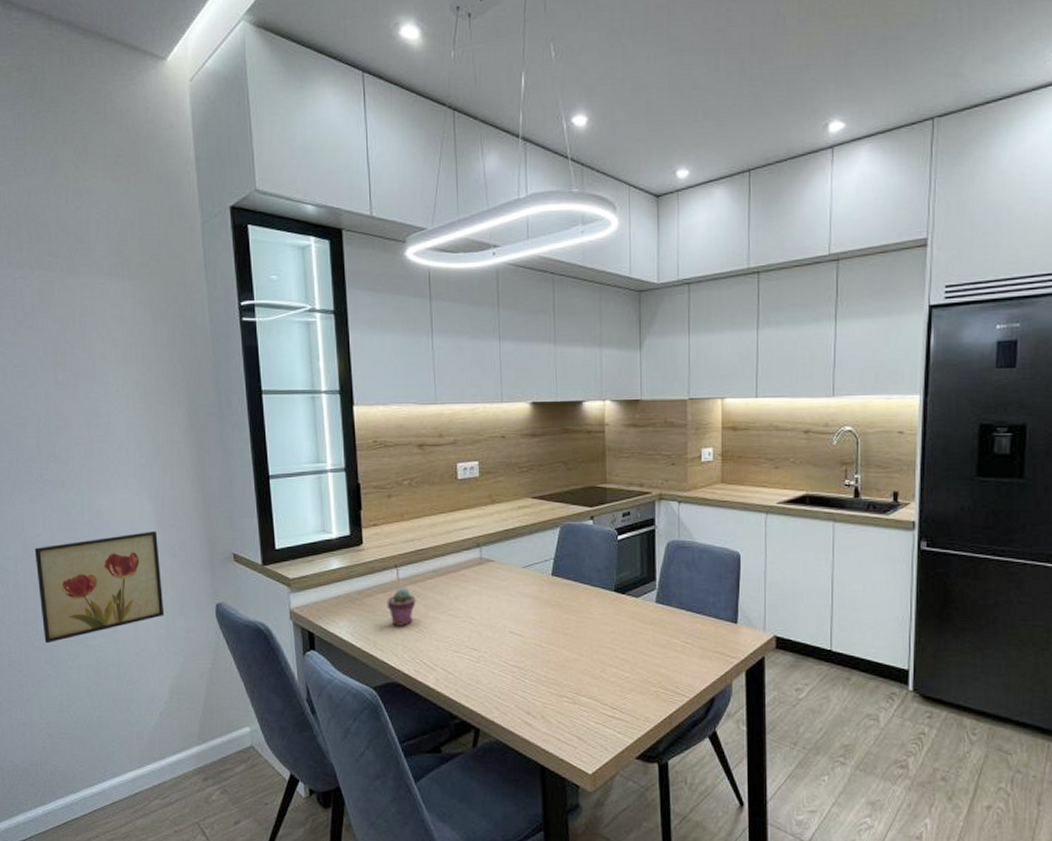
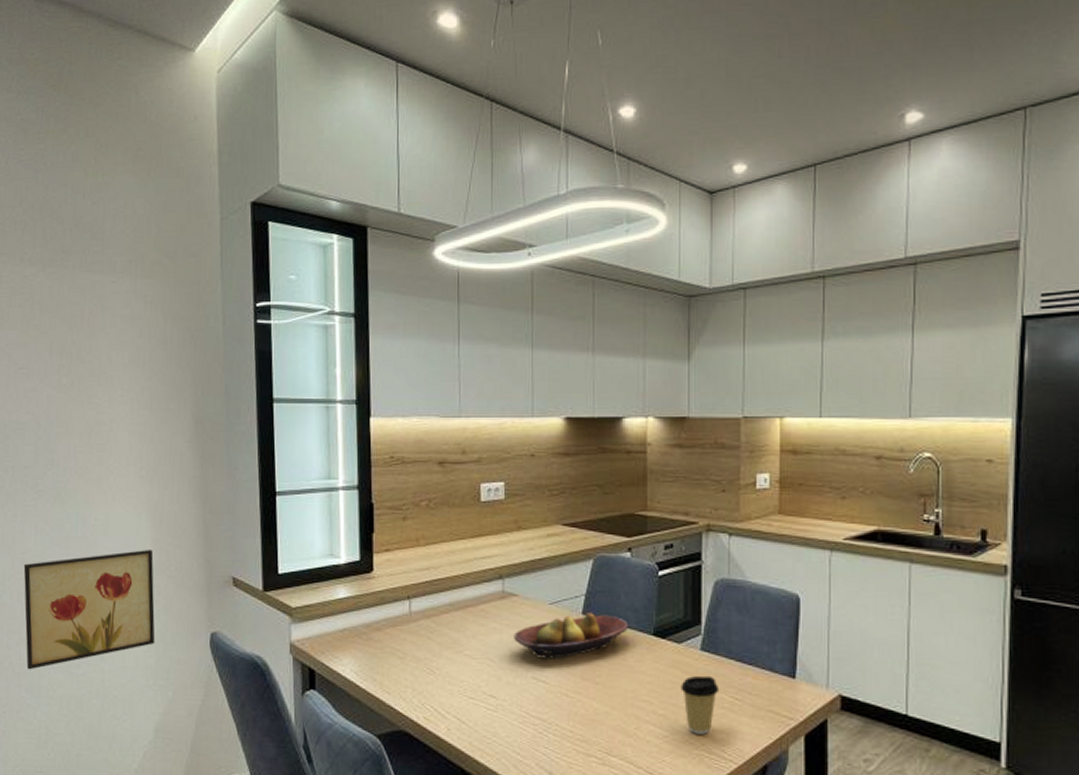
potted succulent: present [387,588,416,626] -> none [396,622,429,666]
fruit bowl: none [491,574,593,615] -> present [513,612,629,659]
coffee cup: none [639,624,673,674] -> present [681,675,720,735]

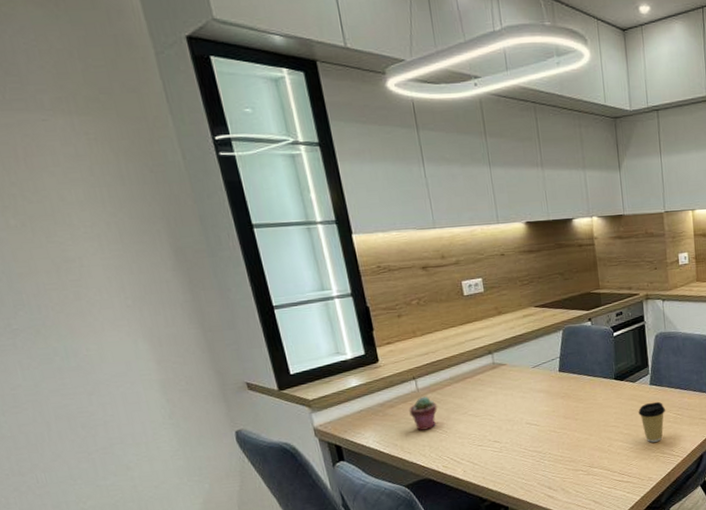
wall art: present [23,549,155,670] -> none [16,369,181,490]
potted succulent: none [396,622,429,666] -> present [409,396,438,431]
fruit bowl: present [513,612,629,659] -> none [507,369,596,409]

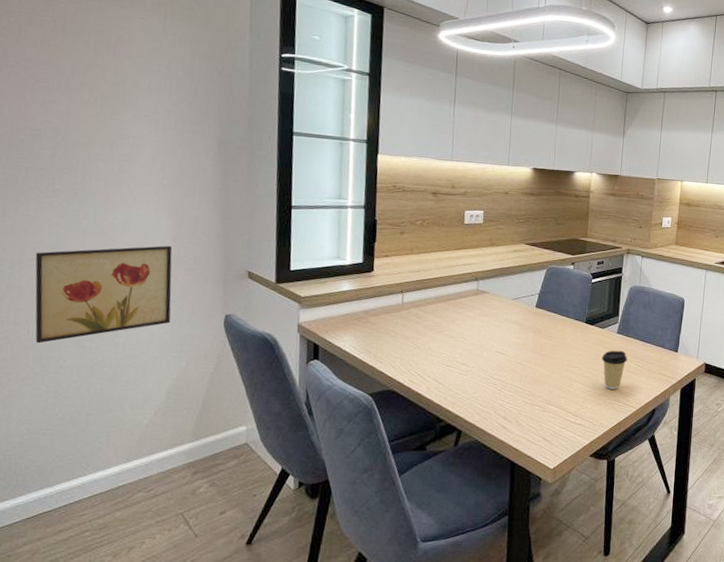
wall art: none [16,369,181,490] -> present [35,245,173,344]
potted succulent: present [409,396,438,431] -> none [390,310,417,343]

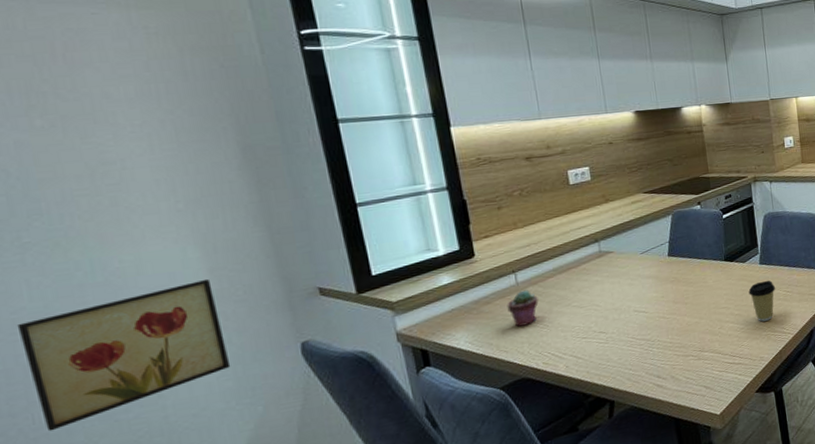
potted succulent: none [390,310,417,343] -> present [507,290,539,327]

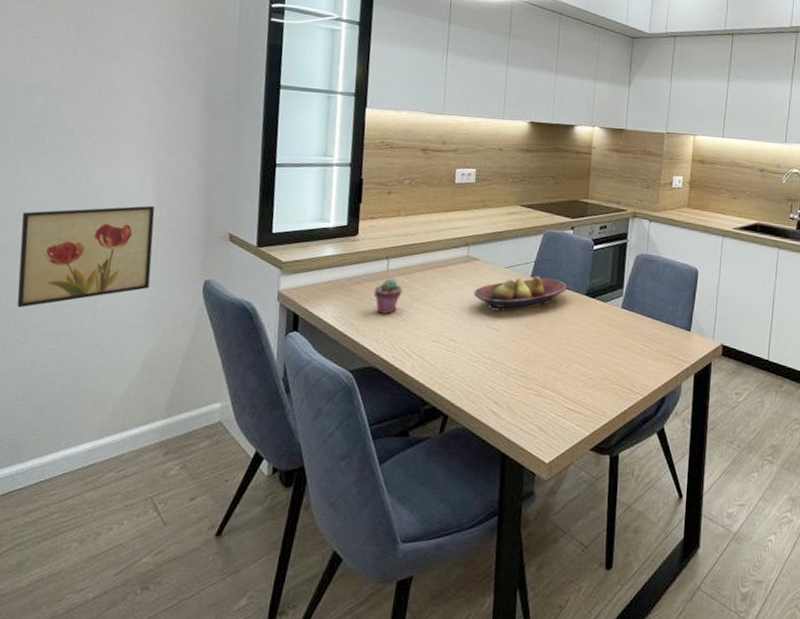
fruit bowl: none [614,253,706,296] -> present [473,276,568,312]
coffee cup: present [748,280,776,322] -> none [604,327,634,373]

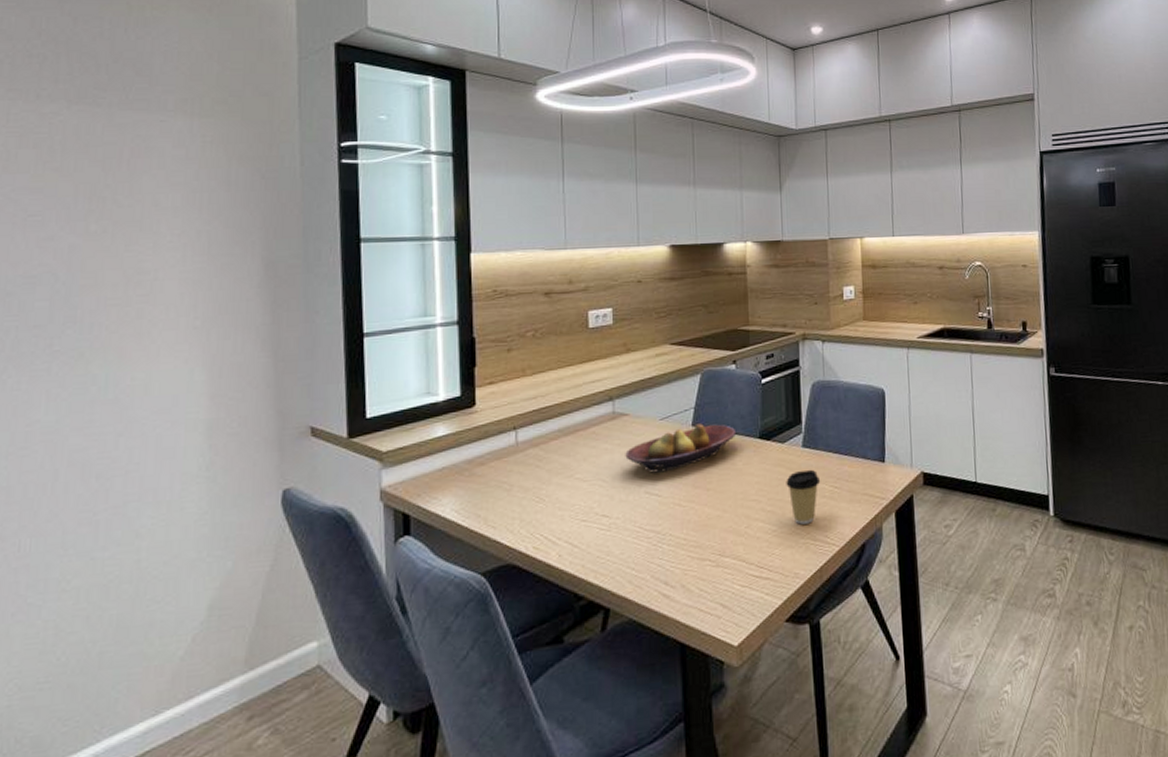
wall art: present [17,205,155,308] -> none [28,405,211,562]
potted succulent: present [373,278,403,314] -> none [502,452,537,498]
coffee cup: none [604,327,634,373] -> present [786,469,821,525]

